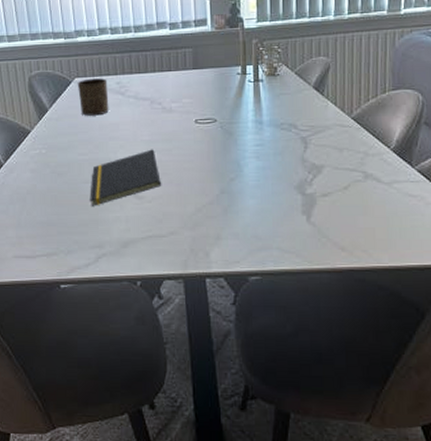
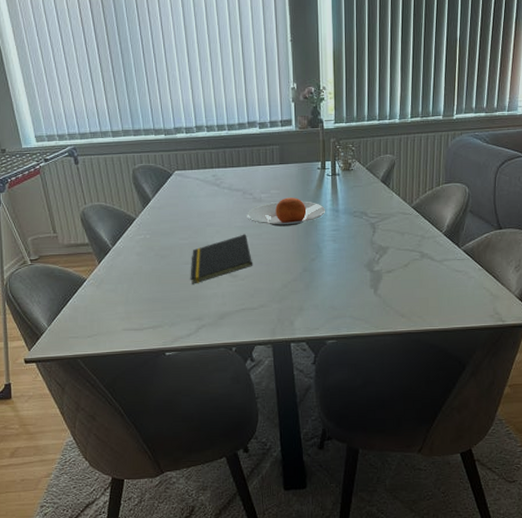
cup: present [77,78,109,116] -> none [177,171,206,205]
plate: none [155,107,248,141] -> present [247,197,326,226]

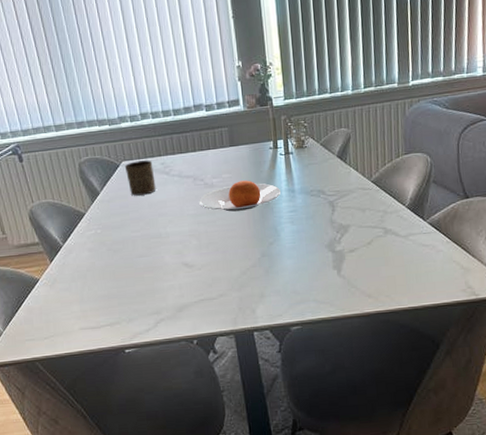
cup: none [177,171,206,205] -> present [124,160,156,196]
notepad: present [190,234,253,284] -> none [144,222,209,278]

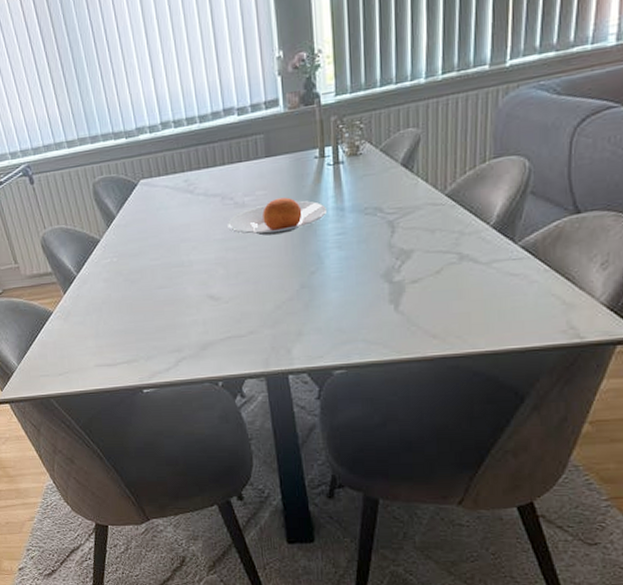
cup: present [124,160,156,196] -> none [143,177,178,219]

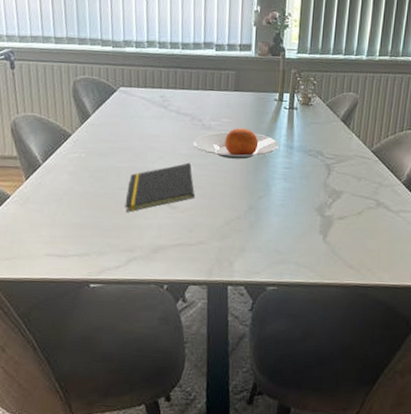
notepad: none [165,248,239,311] -> present [125,162,195,212]

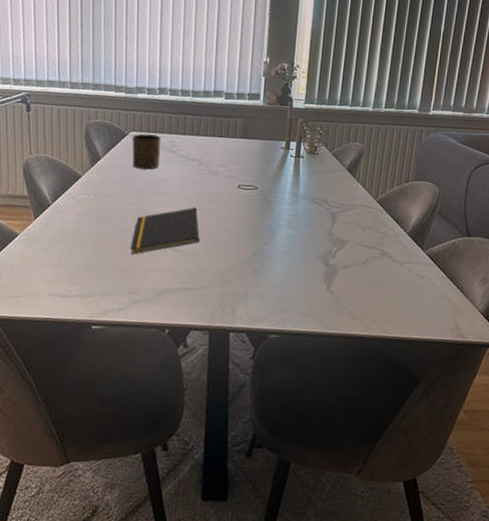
cup: none [121,89,152,126] -> present [132,133,161,170]
plate: present [193,128,280,160] -> none [200,174,285,206]

